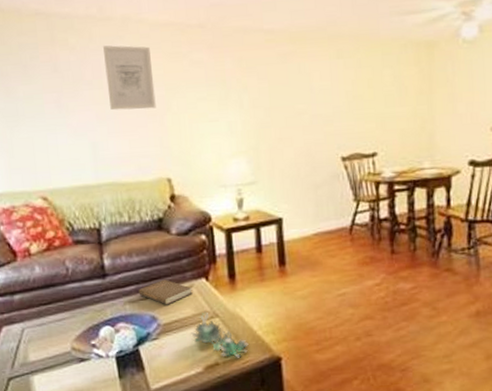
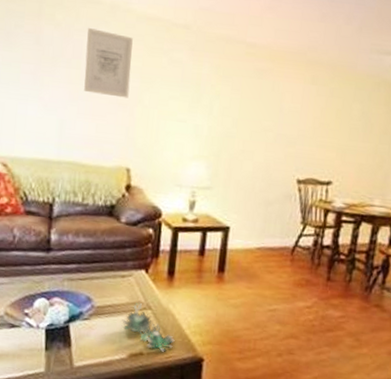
book: present [138,279,193,305] -> none [79,264,131,289]

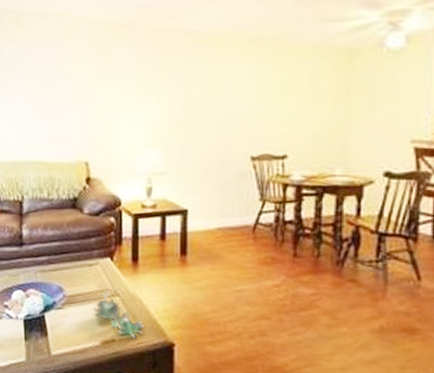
wall art: present [84,28,133,98] -> none [41,39,82,98]

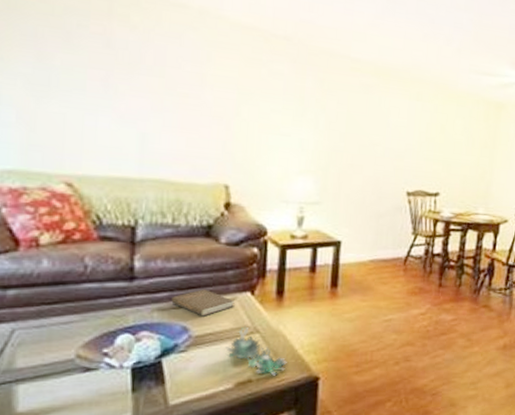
book: none [49,254,98,279] -> present [171,289,235,317]

